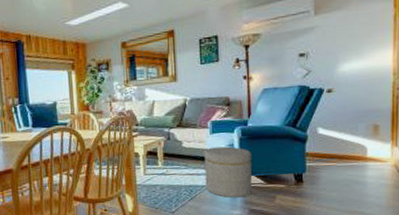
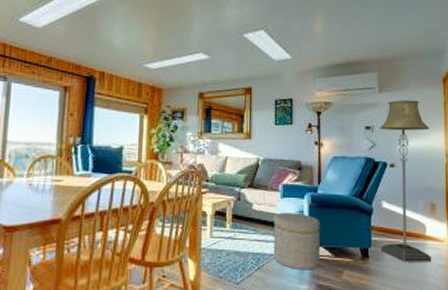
floor lamp: none [315,18,375,184] -> present [379,99,432,262]

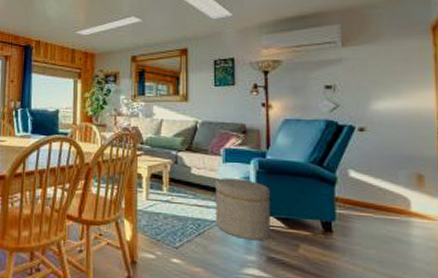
floor lamp: present [379,99,432,262] -> none [343,54,420,243]

